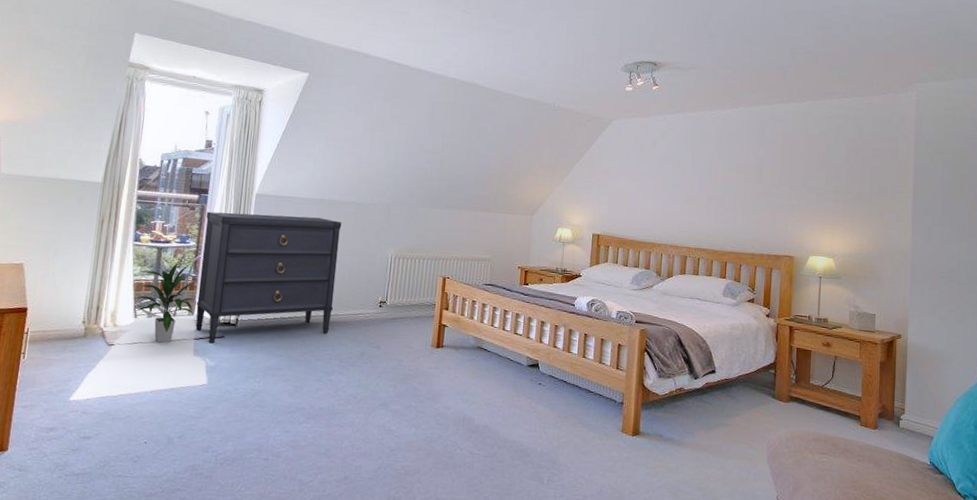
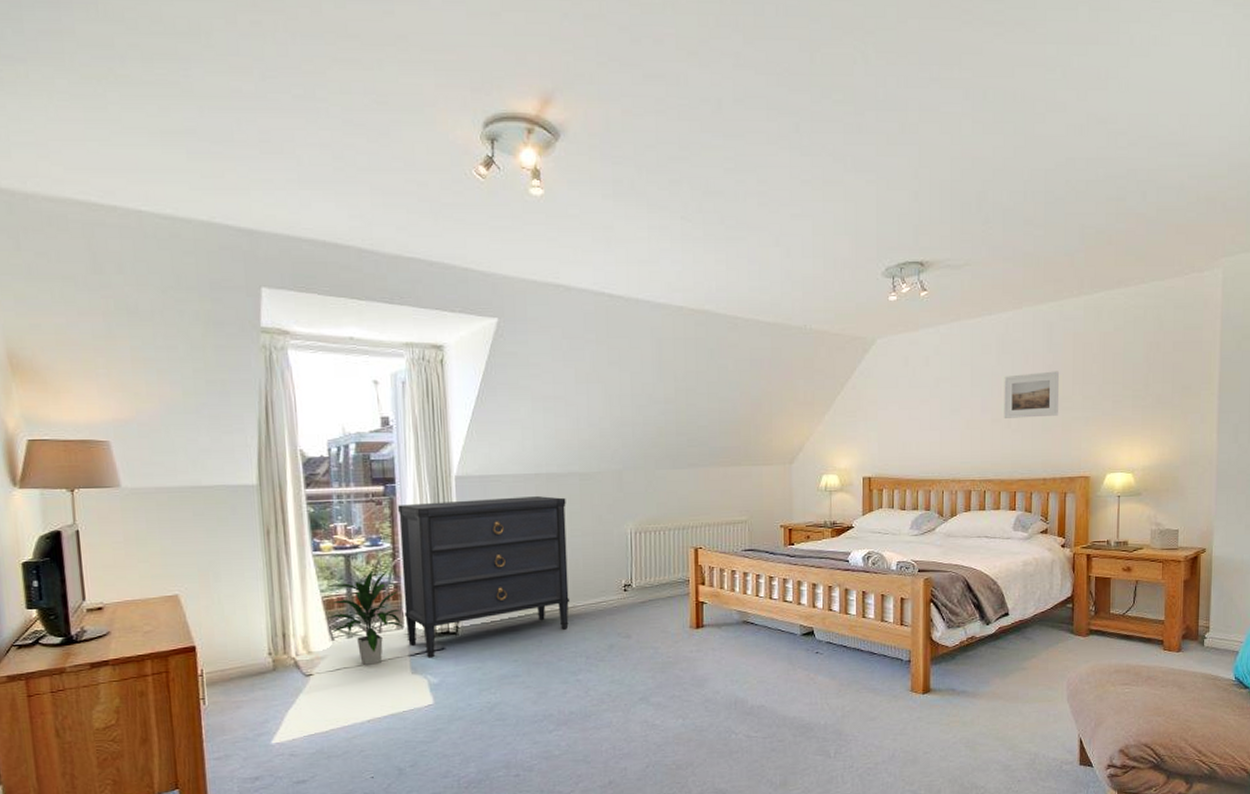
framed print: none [719,162,770,201] -> present [1004,371,1060,418]

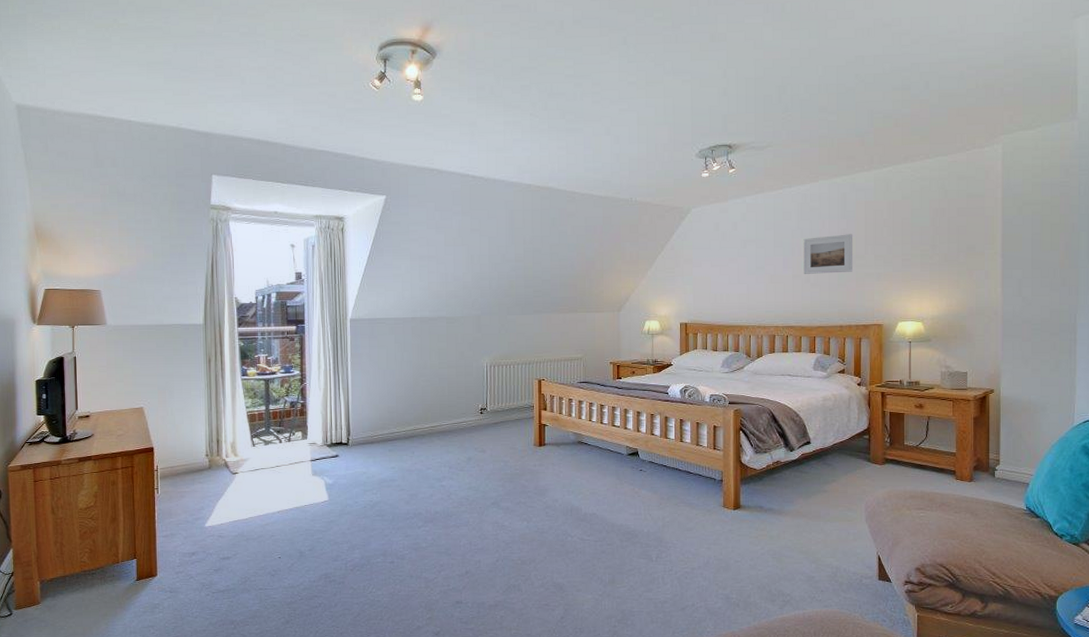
indoor plant: present [327,569,404,665] -> none [250,391,308,467]
dresser: present [397,496,570,658] -> none [305,336,437,463]

